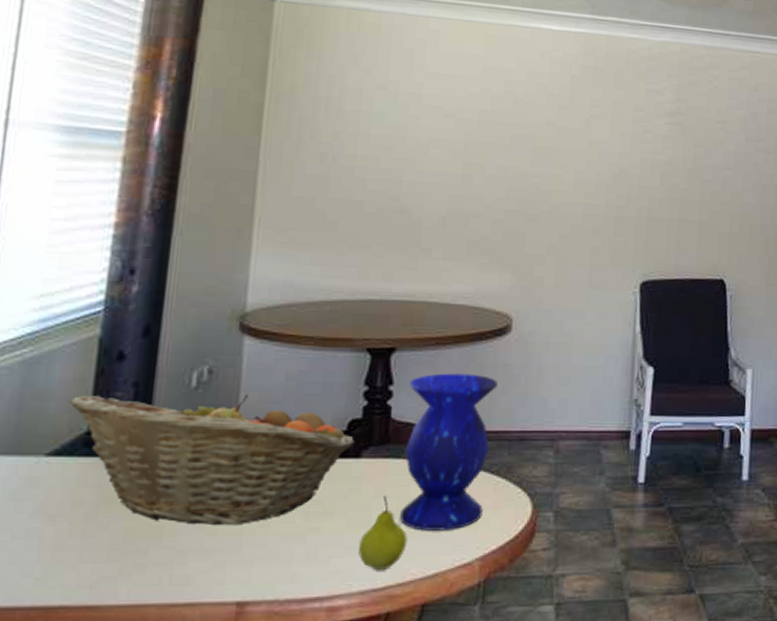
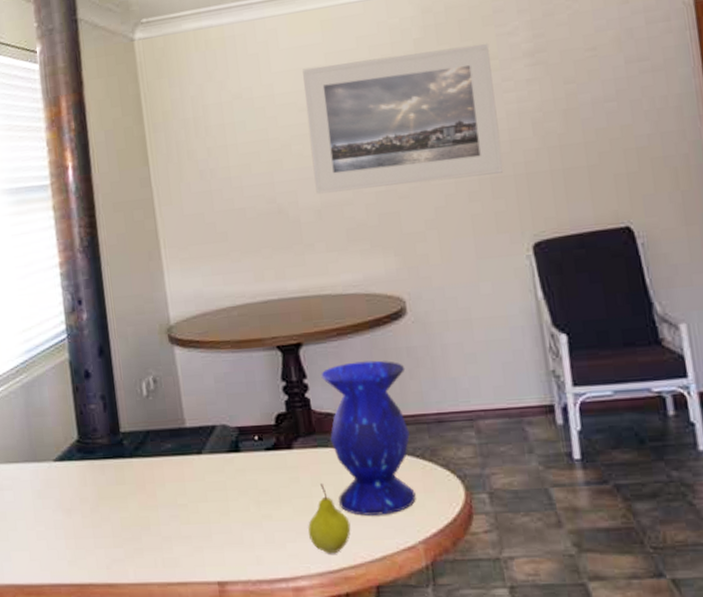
fruit basket: present [68,394,355,526] -> none [59,398,285,515]
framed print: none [445,76,638,214] -> present [302,43,503,194]

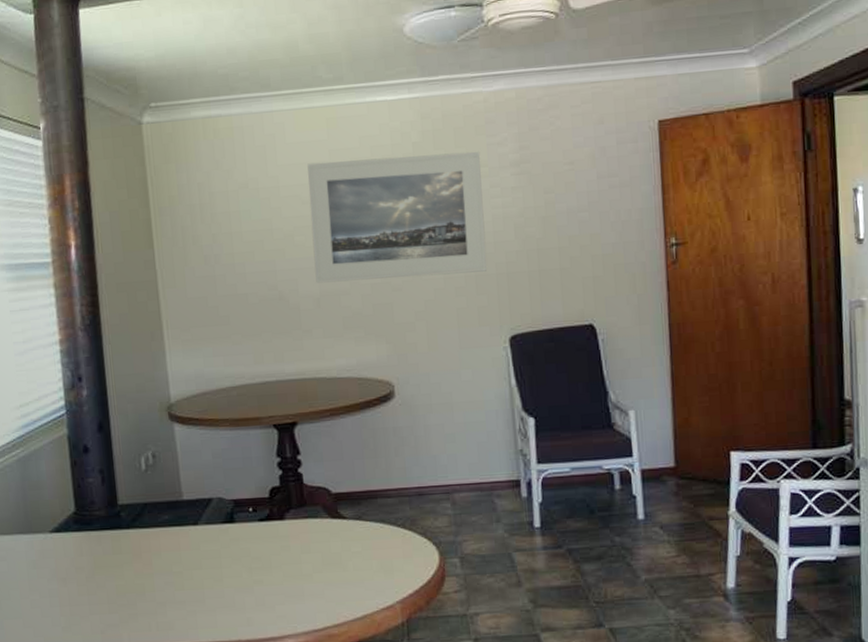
fruit: present [308,484,351,554] -> none [296,551,336,615]
vase: present [321,360,416,516] -> none [314,439,396,579]

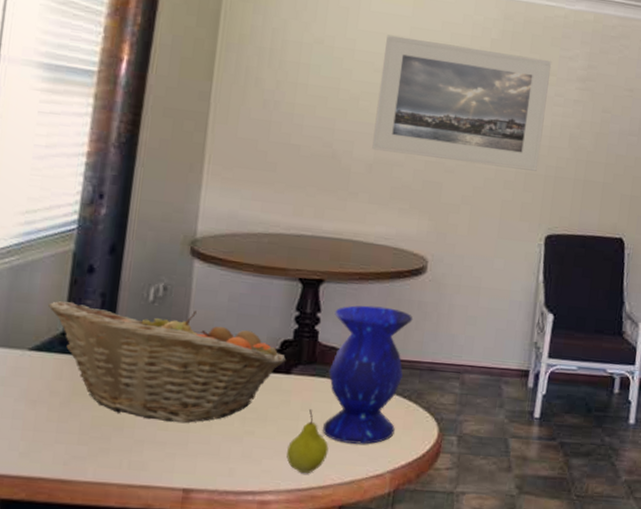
fruit basket: none [56,472,278,582] -> present [47,300,287,424]
fruit: none [296,551,336,615] -> present [286,409,329,474]
vase: none [314,439,396,579] -> present [323,305,413,444]

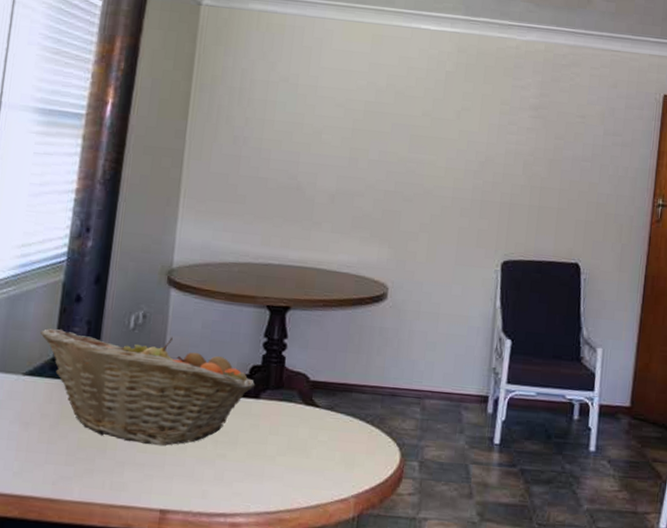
fruit: present [286,409,329,474] -> none [256,433,296,497]
vase: present [323,305,413,444] -> none [290,331,375,469]
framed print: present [372,34,552,171] -> none [334,71,505,198]

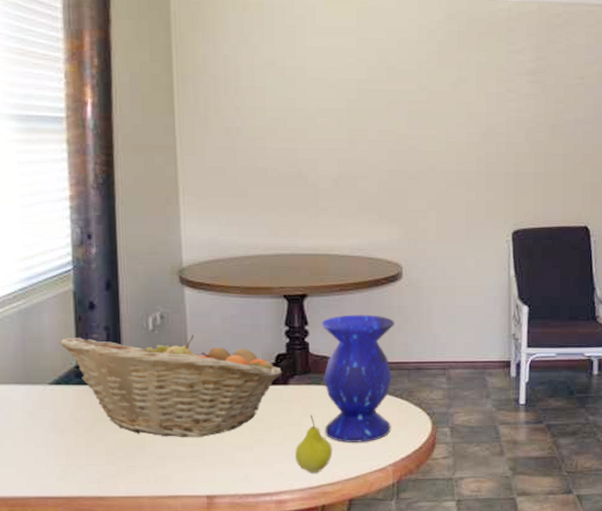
fruit: none [256,433,296,497] -> present [295,415,333,473]
vase: none [290,331,375,469] -> present [321,314,395,442]

